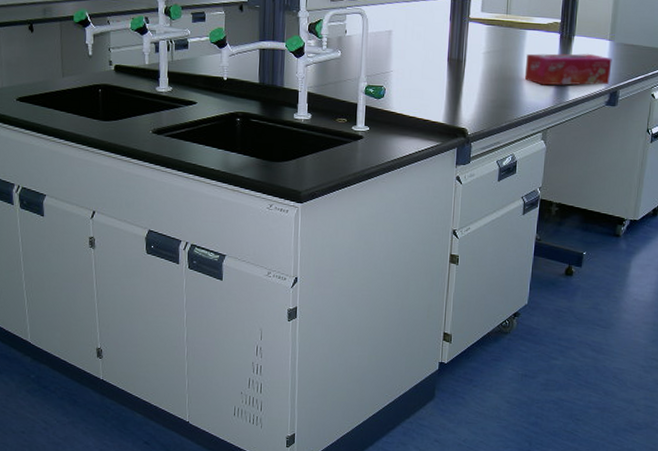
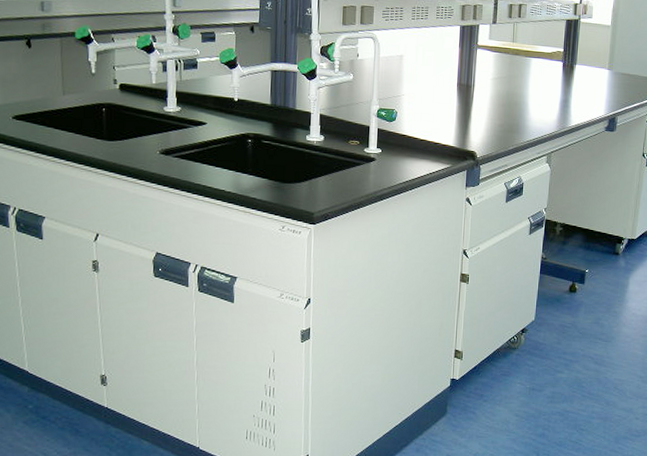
tissue box: present [524,53,612,86] -> none [530,80,611,112]

